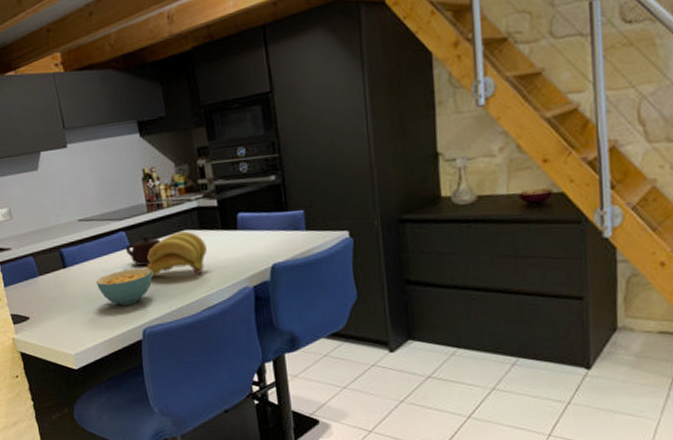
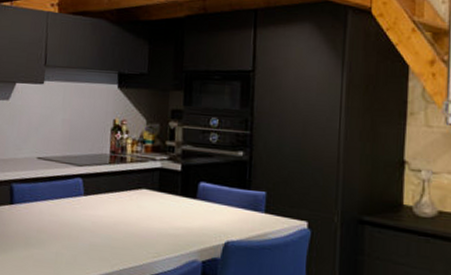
cereal bowl: present [95,268,153,305] -> none [40,218,101,257]
teapot: present [126,235,160,266] -> none [79,186,116,218]
banana bunch: present [145,231,207,278] -> none [94,190,162,238]

